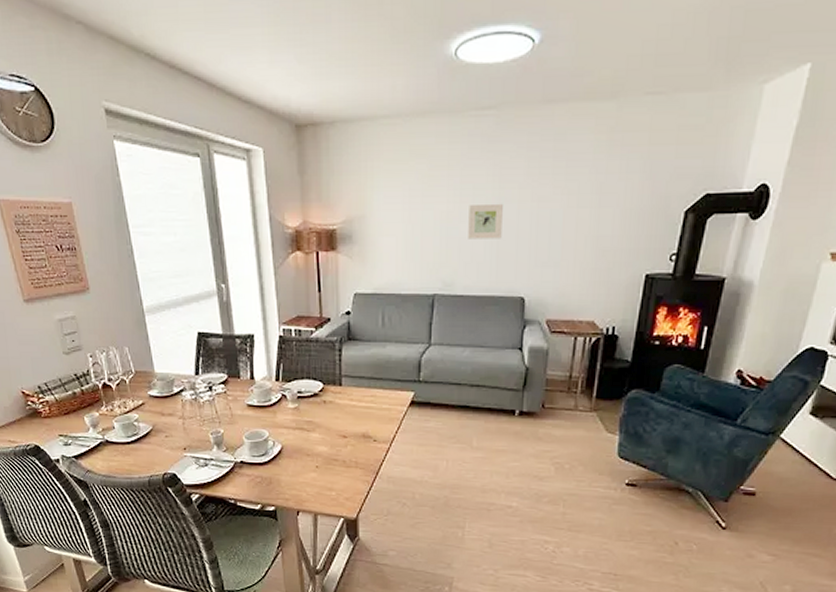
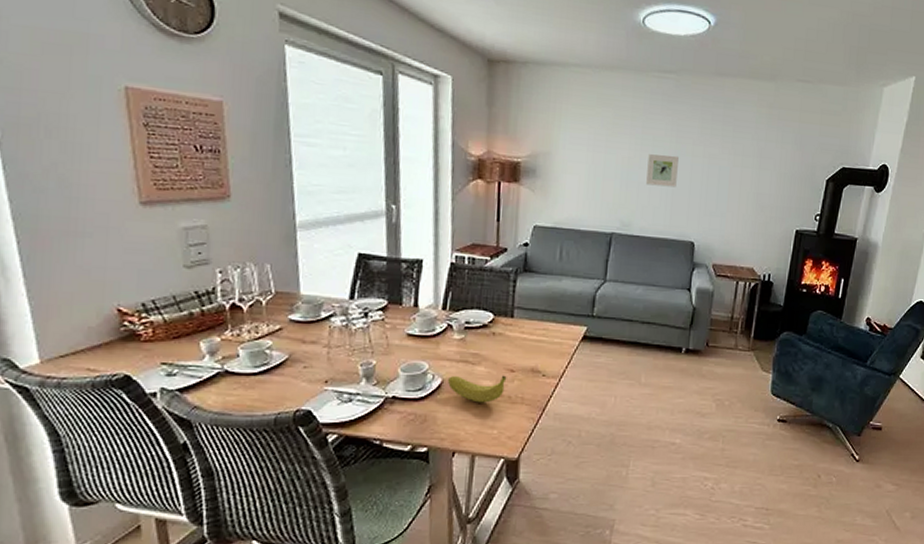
fruit: none [287,441,340,467] -> present [448,375,507,403]

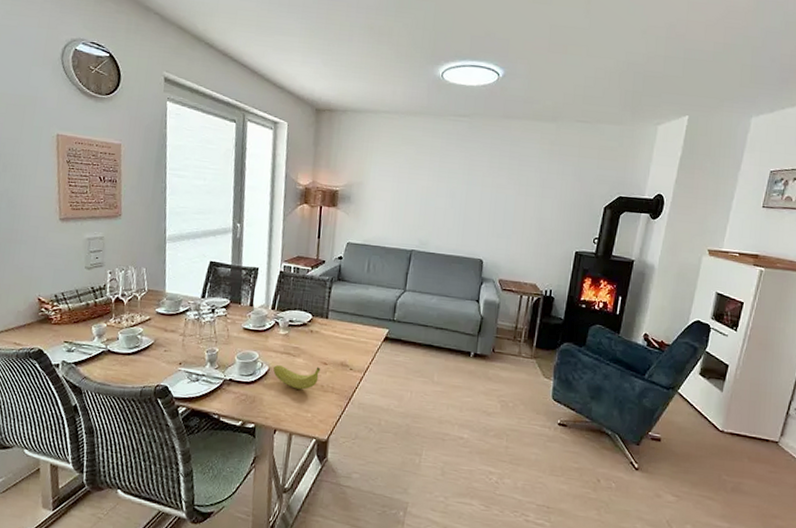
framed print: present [646,154,679,188] -> none [442,184,470,213]

